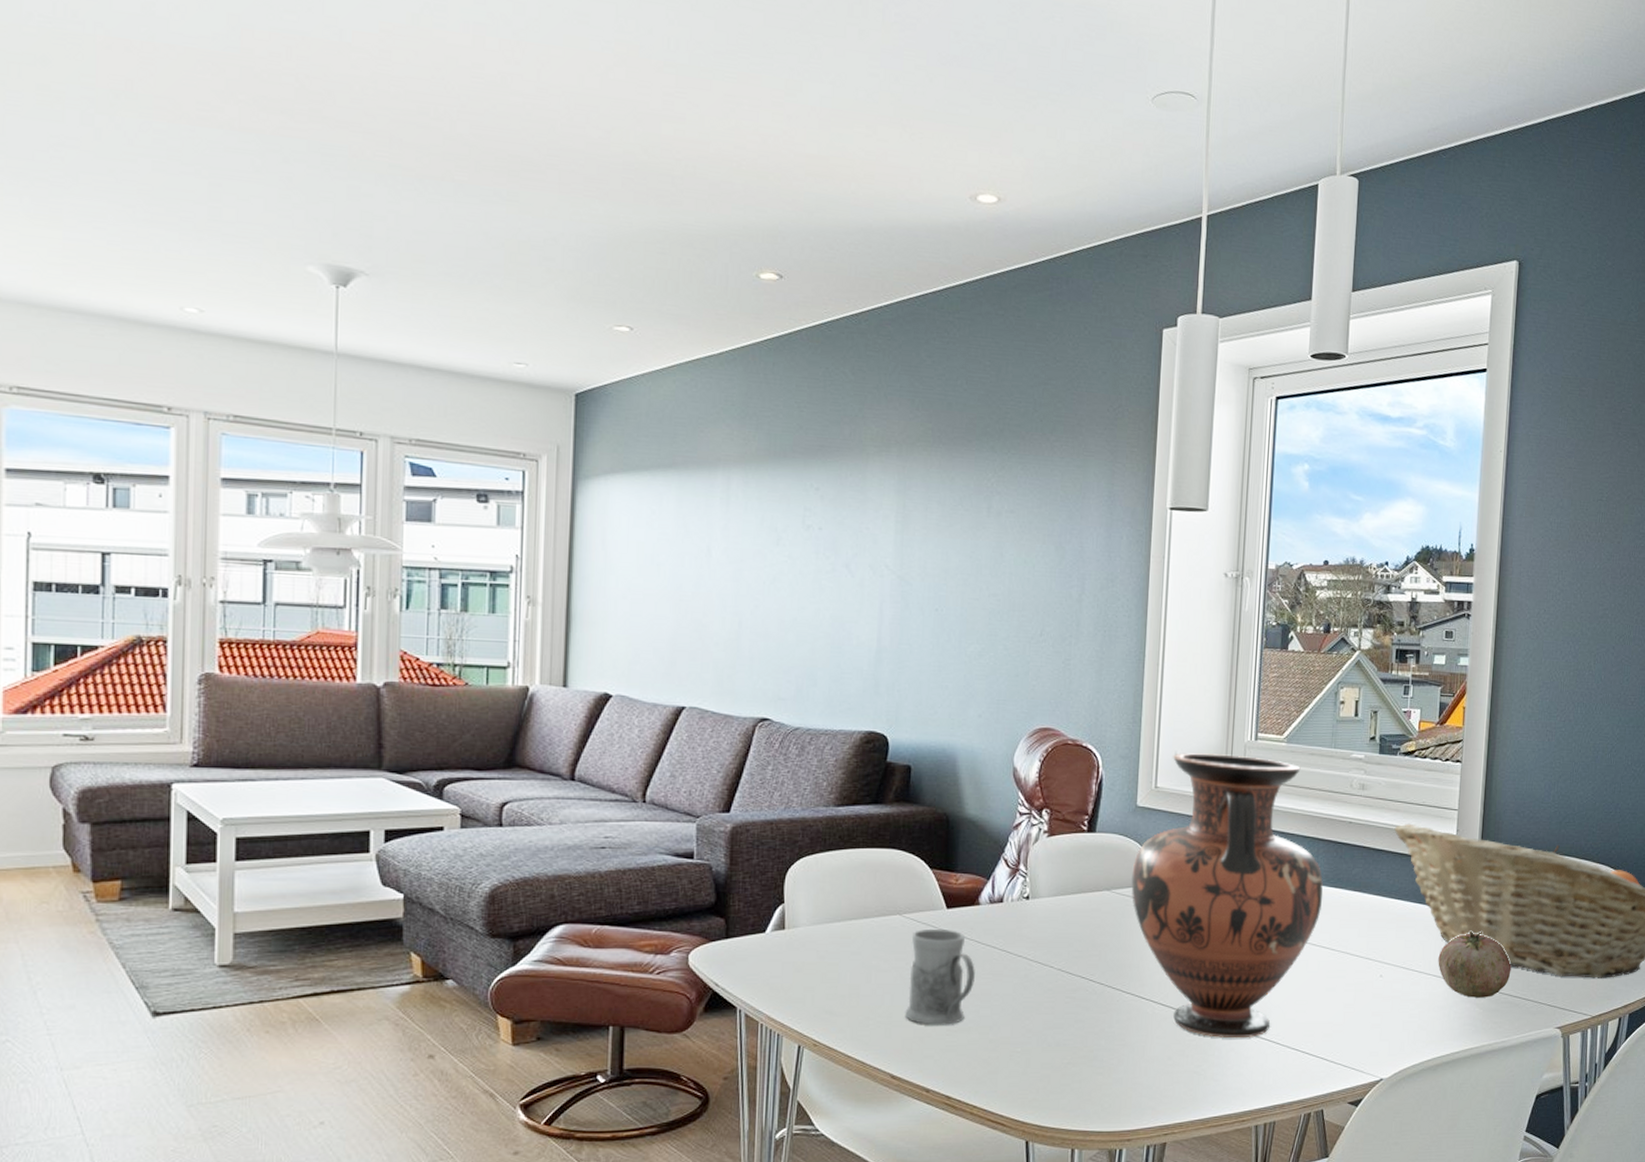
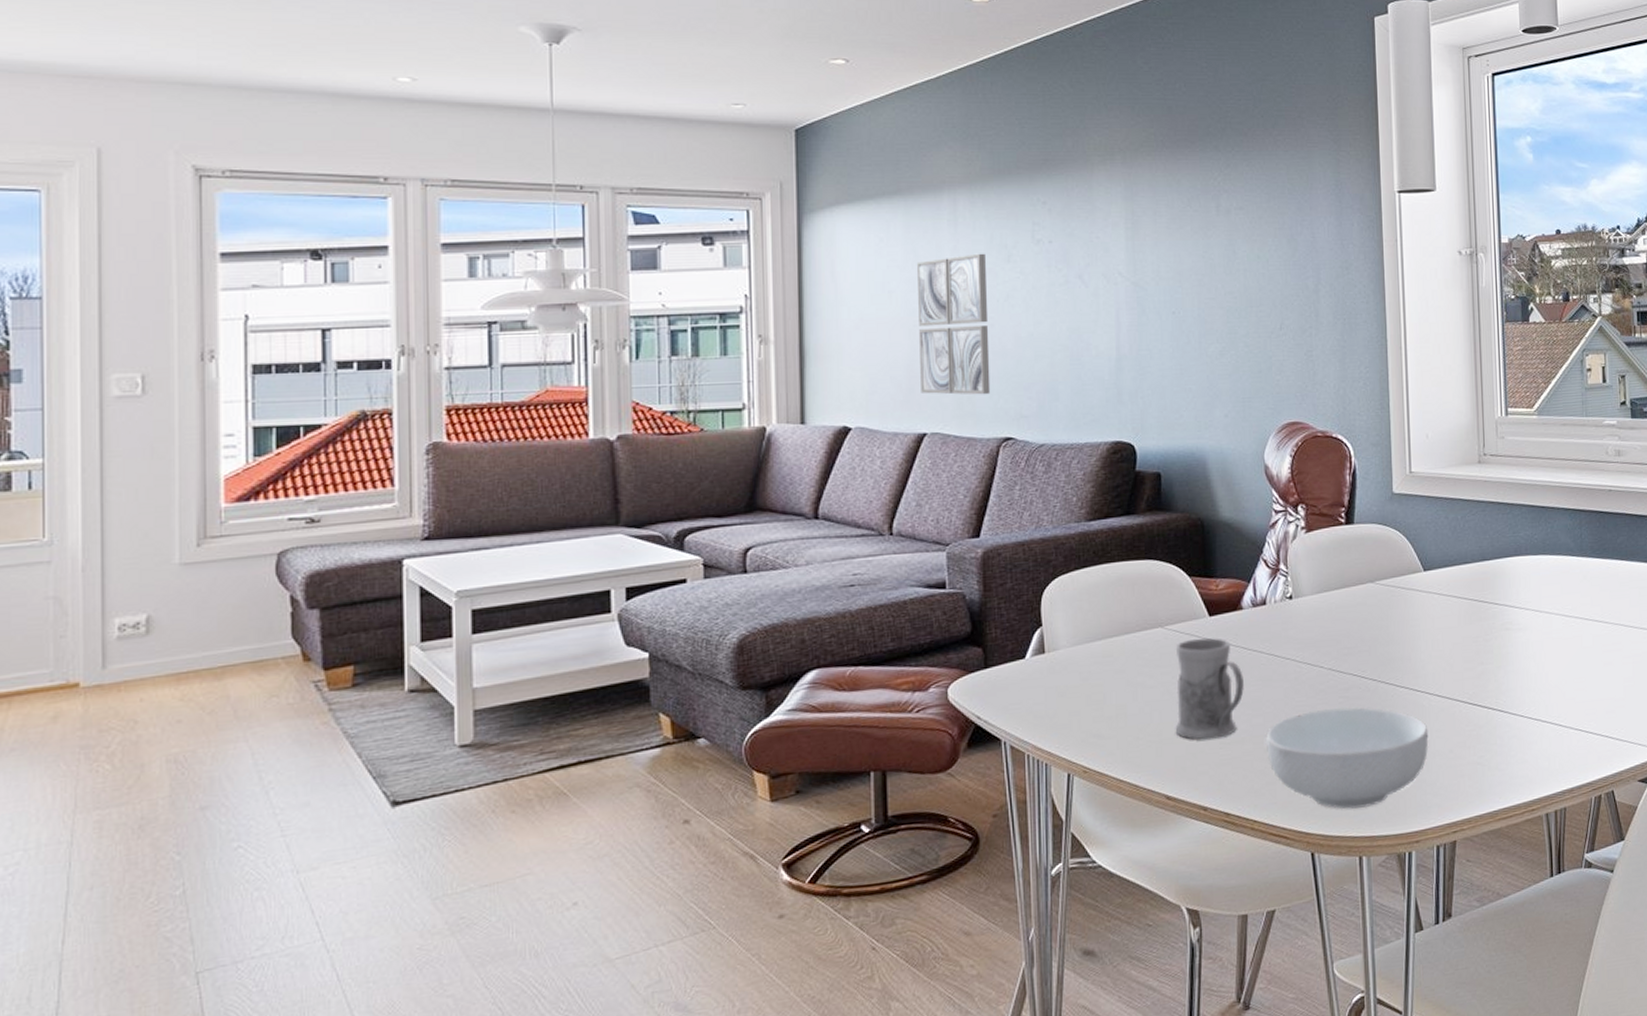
wall art: none [682,533,755,674] -> present [916,253,991,395]
cereal bowl: none [992,1008,1150,1104] -> present [1266,707,1429,809]
vase: present [1131,753,1323,1039] -> none [1394,432,1590,725]

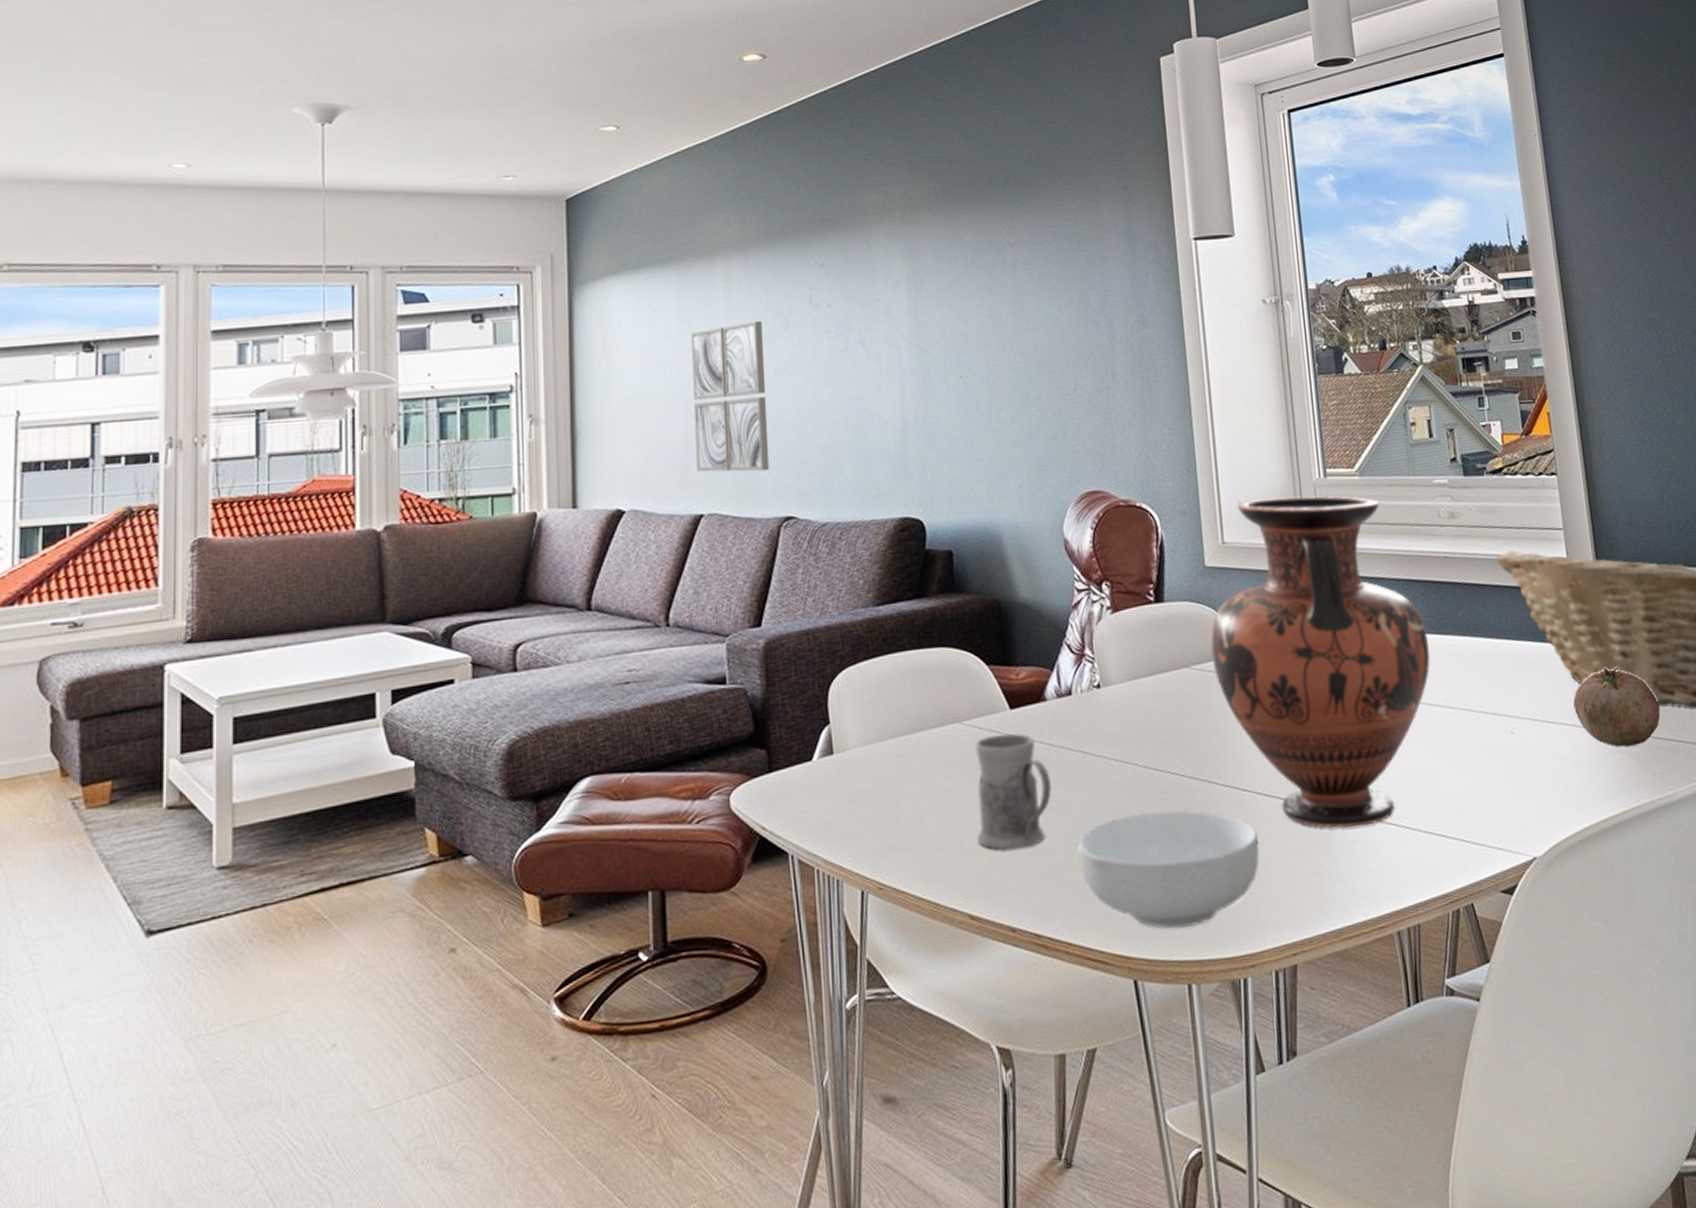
vase: none [1394,432,1590,725] -> present [1210,496,1430,828]

